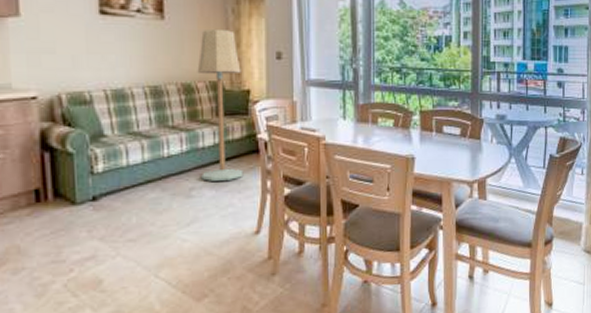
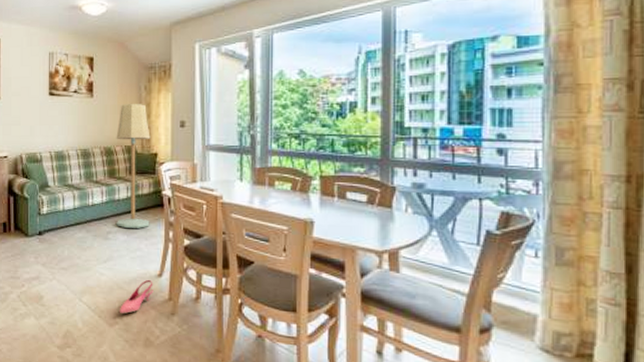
shoe: none [209,238,250,284] -> present [120,279,153,314]

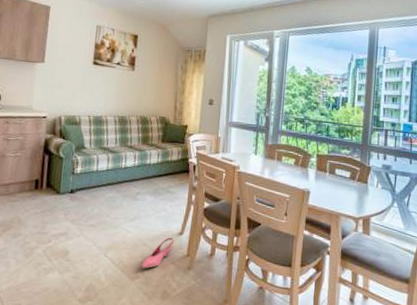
floor lamp: present [116,104,151,228] -> none [146,80,183,191]

